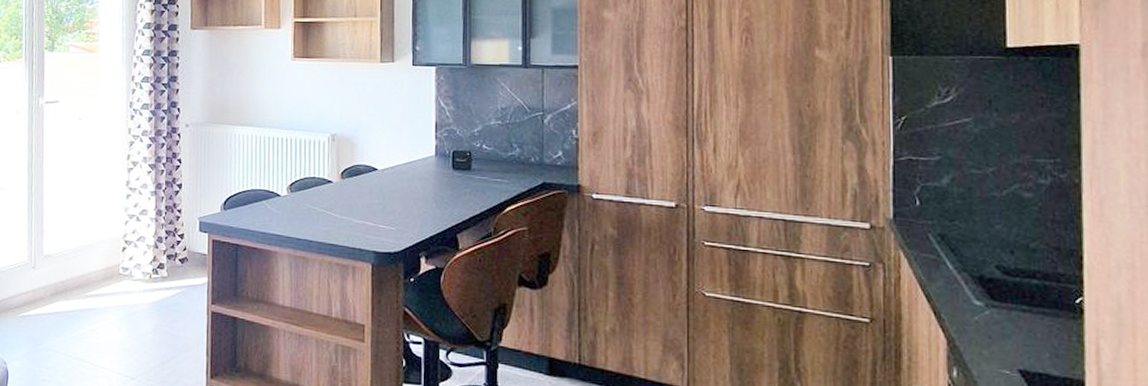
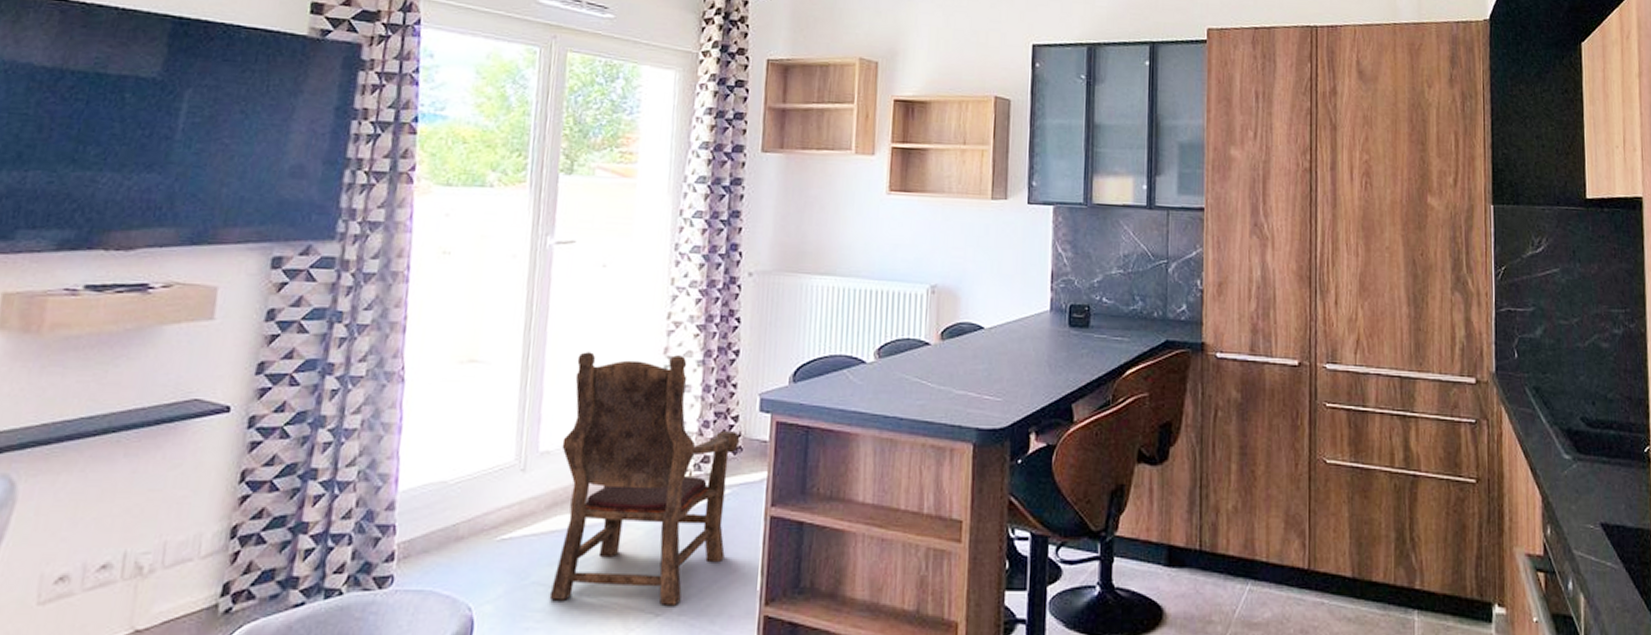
armchair: none [57,183,186,373] -> present [549,352,740,605]

